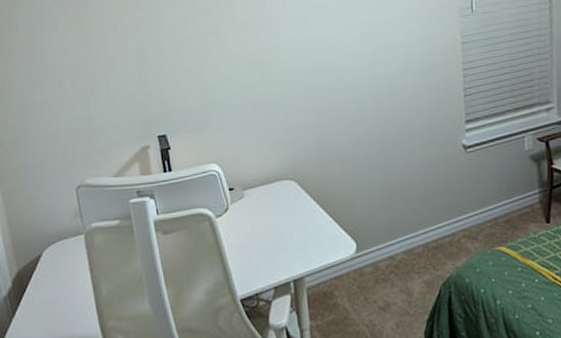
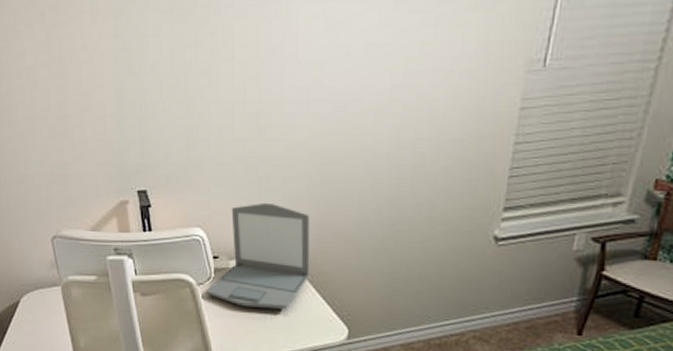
laptop: none [224,135,316,233] -> present [206,202,311,310]

